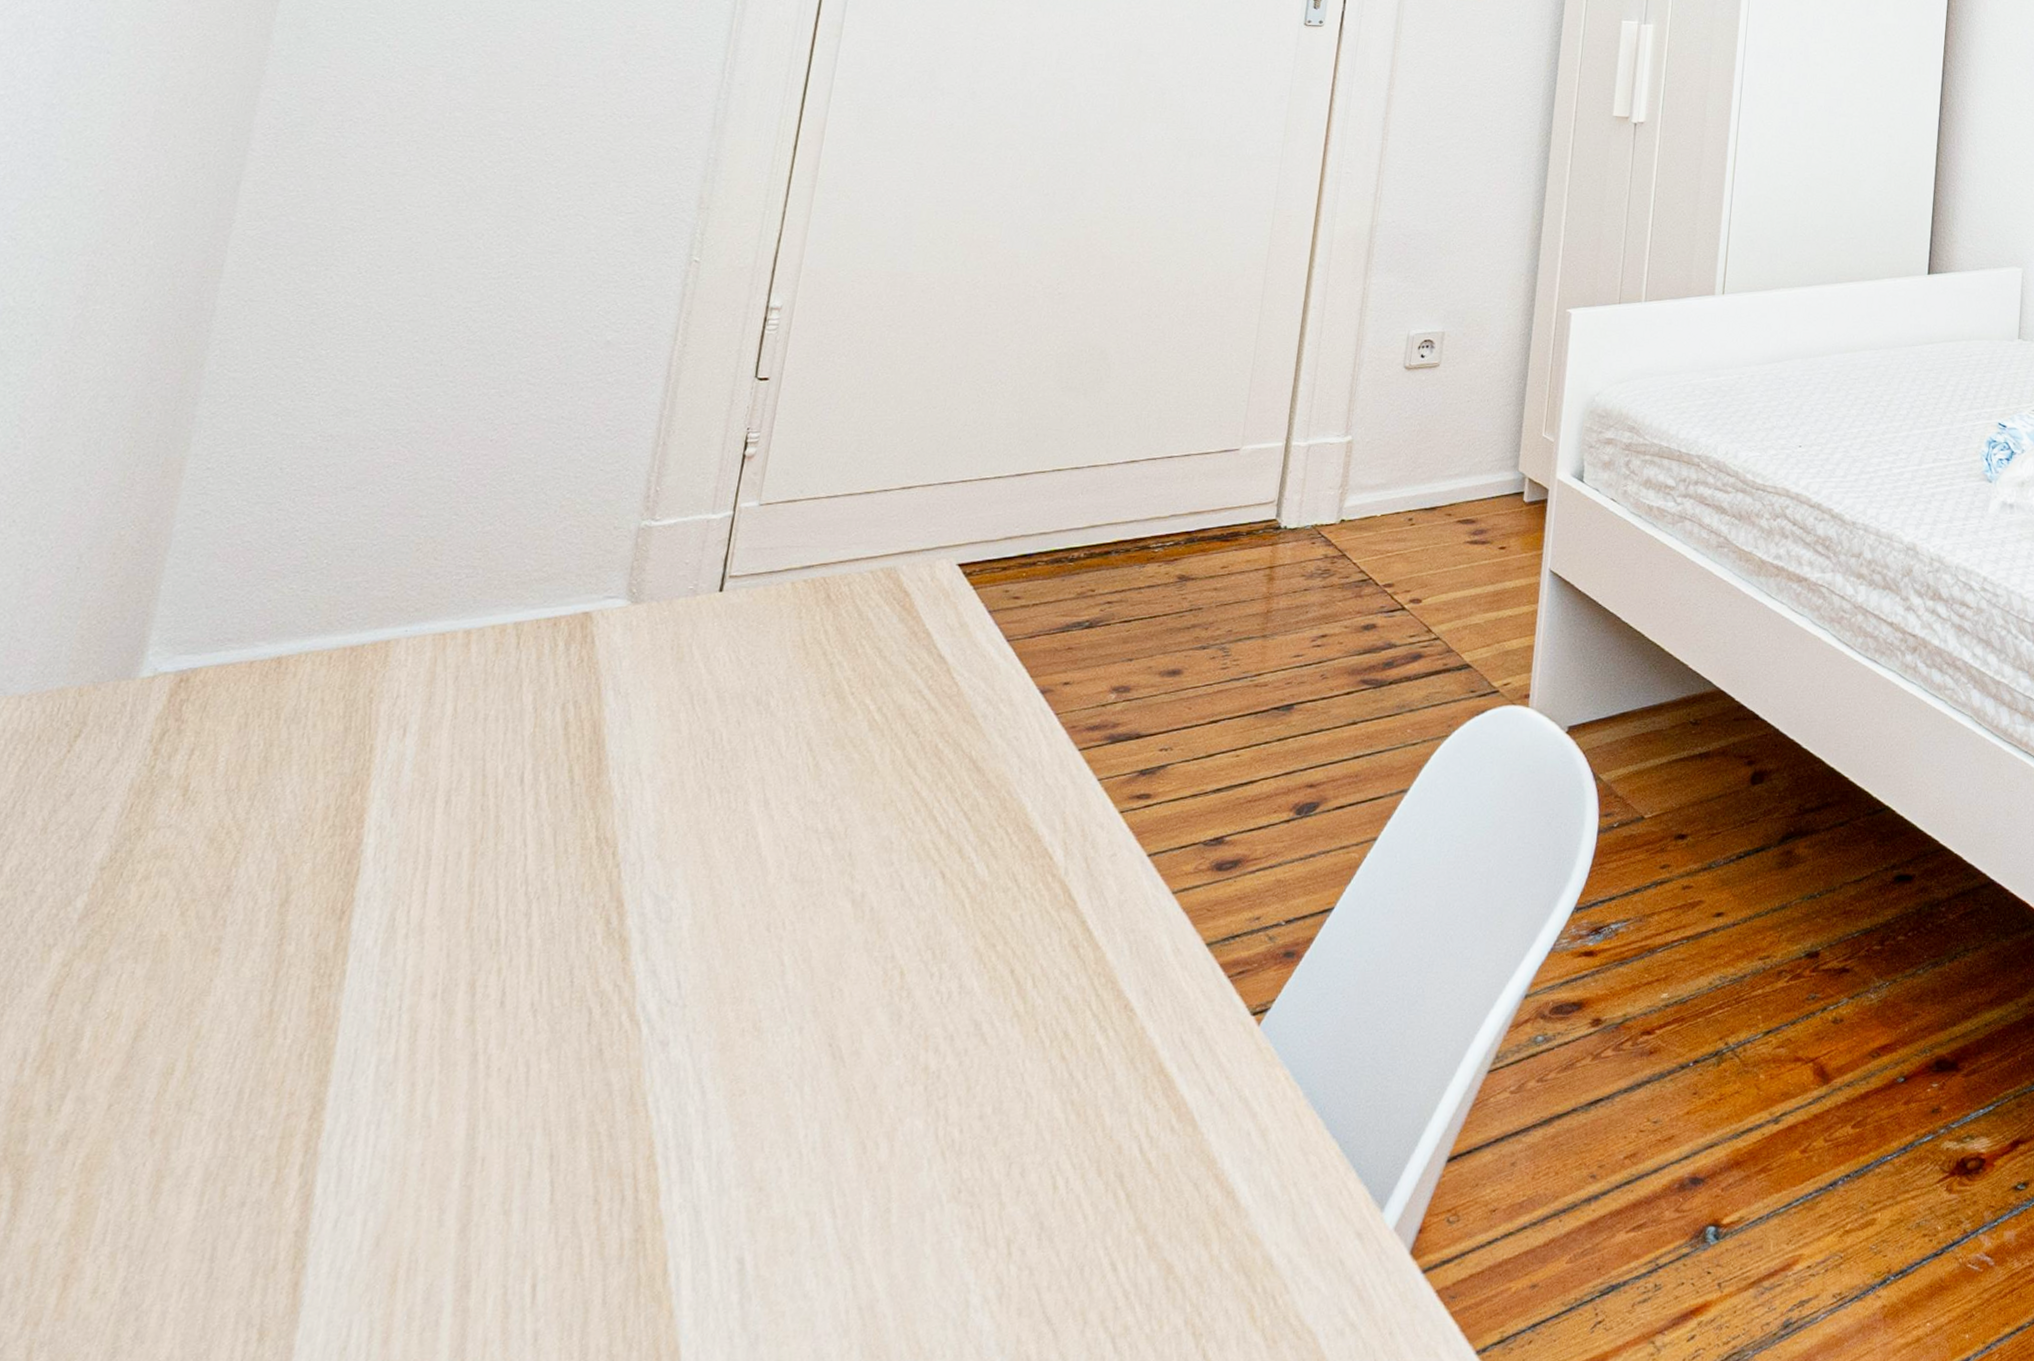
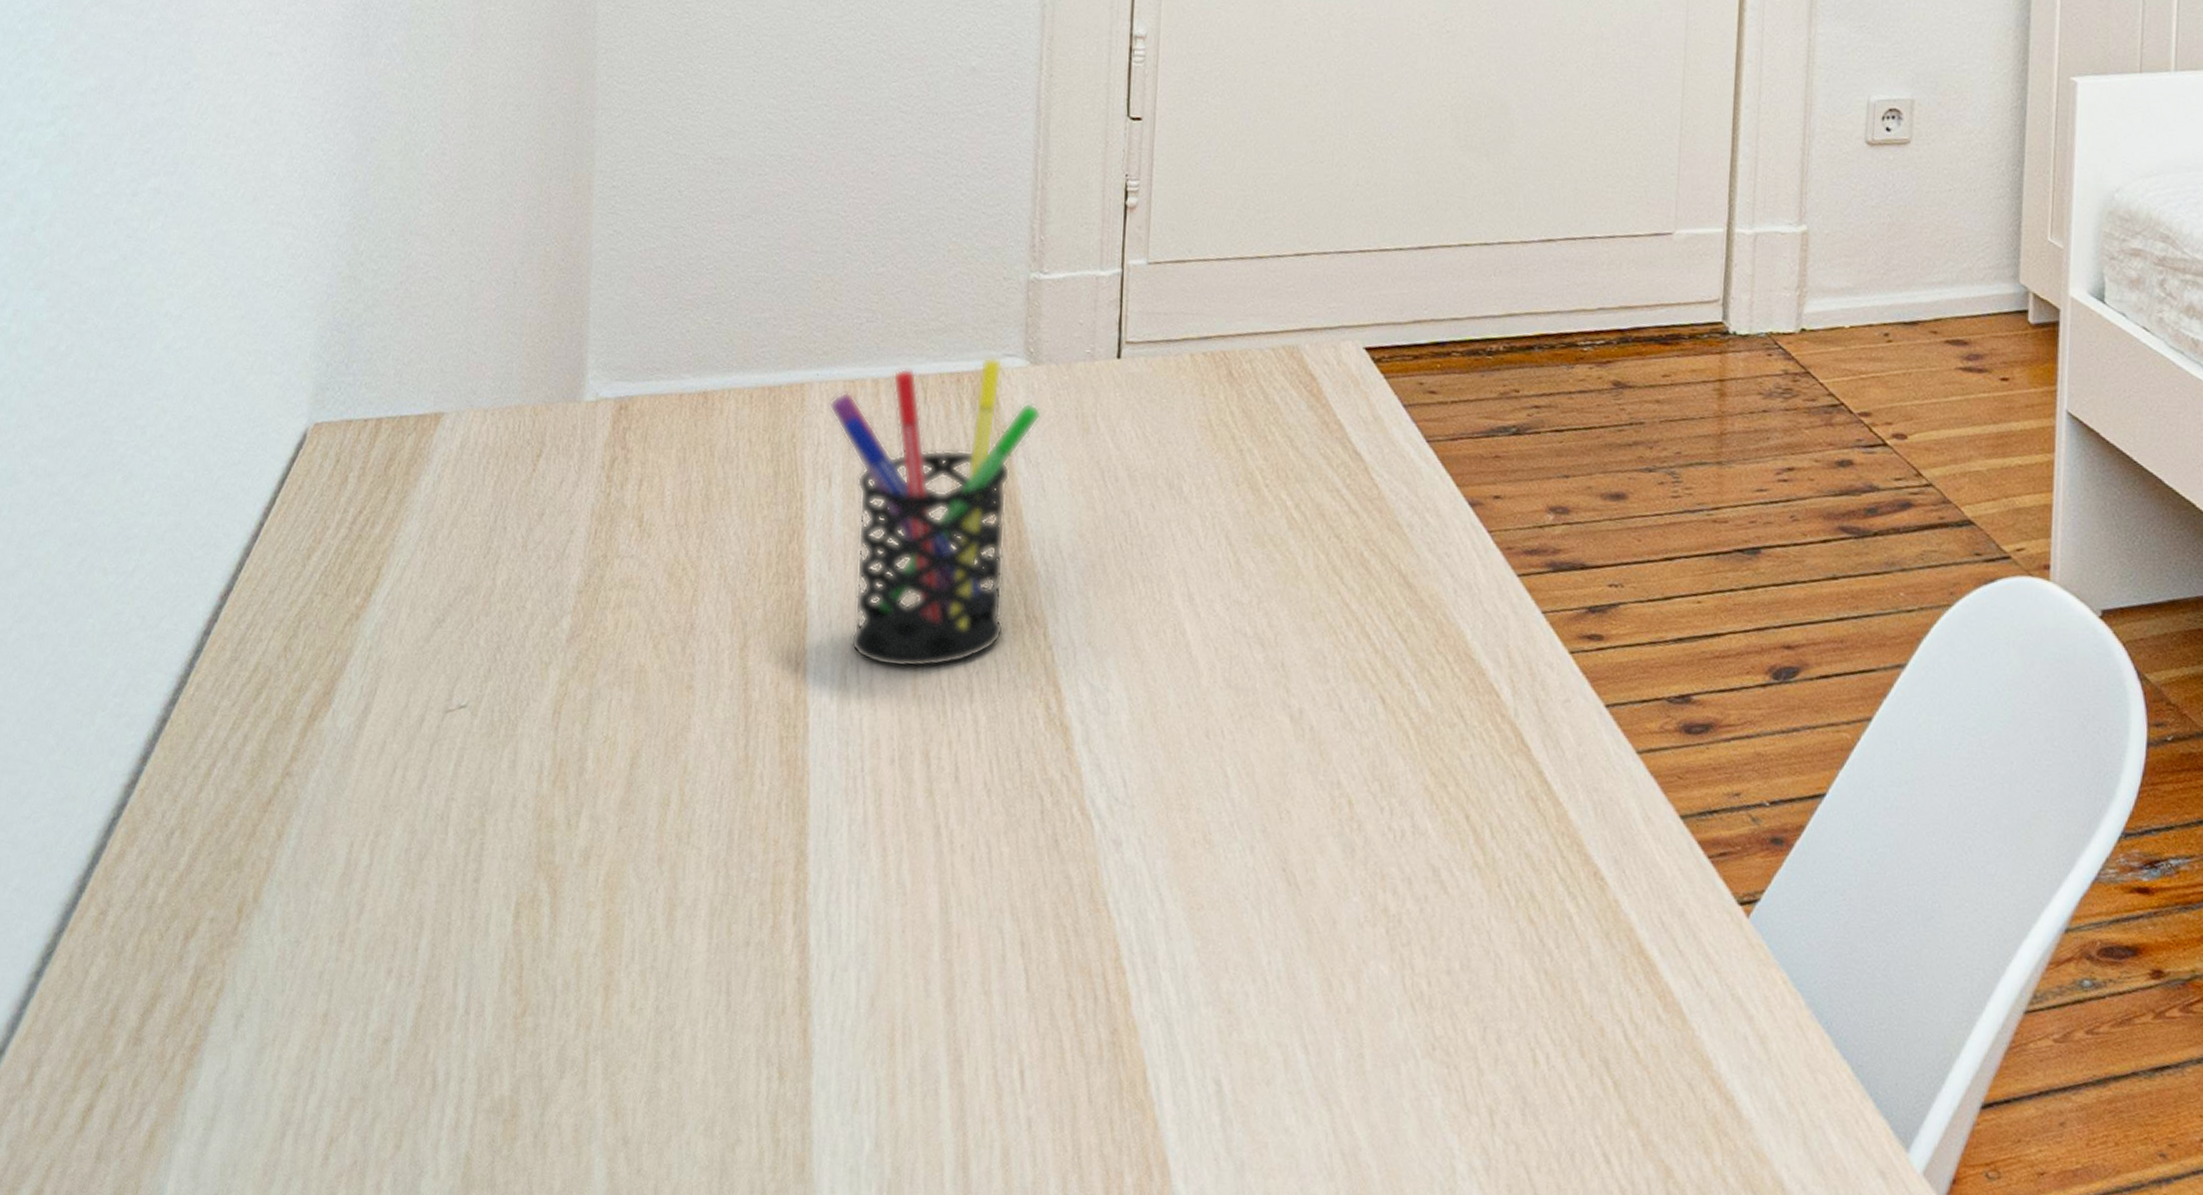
pen holder: none [404,600,636,903] -> present [829,357,1041,669]

